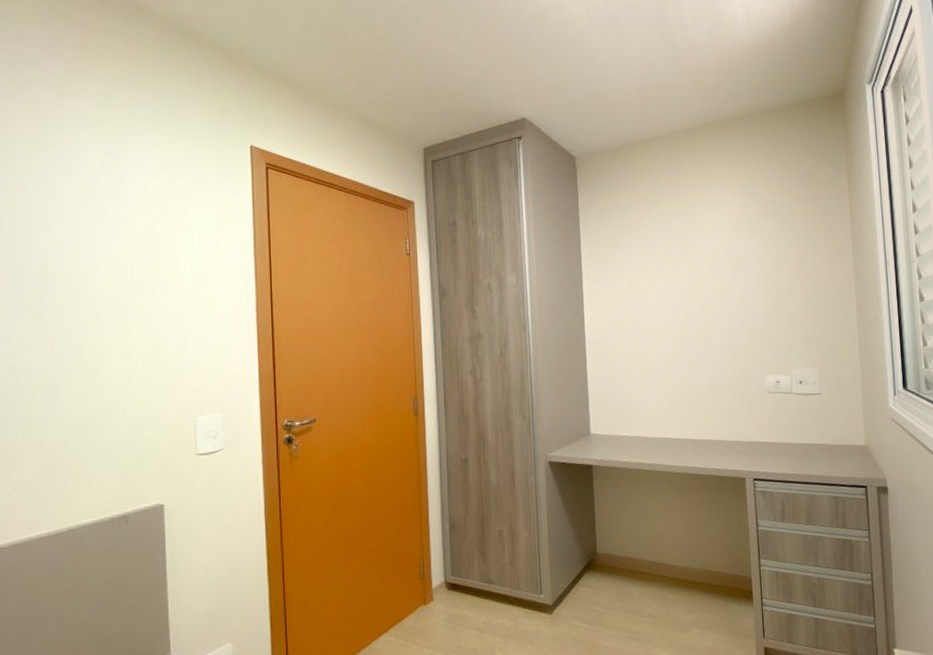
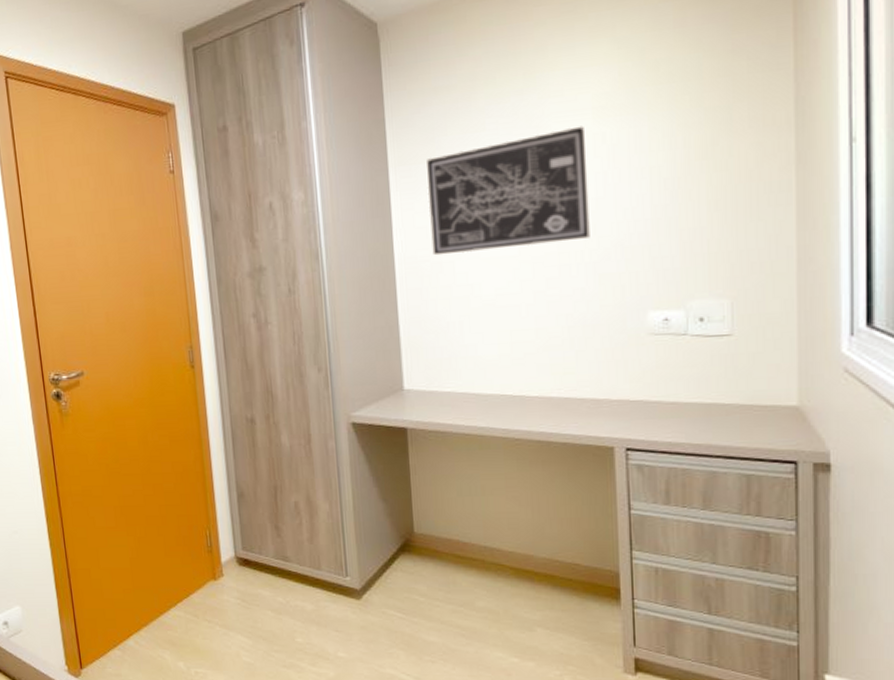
wall art: none [610,242,725,330] -> present [427,126,590,256]

